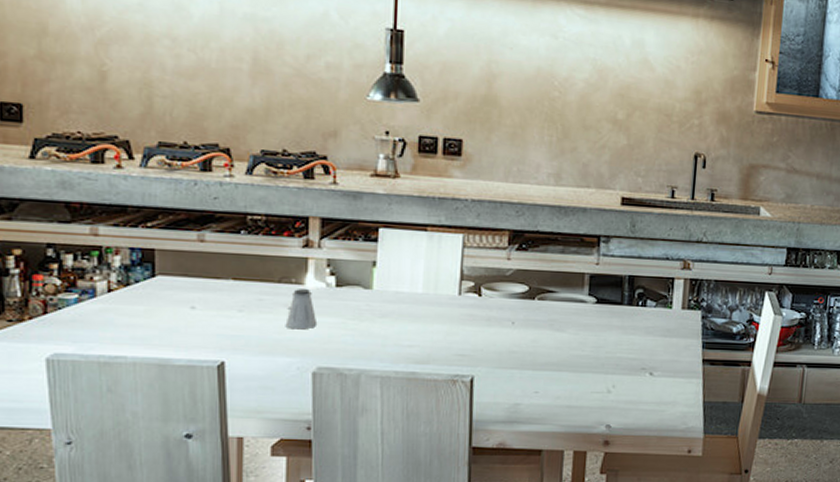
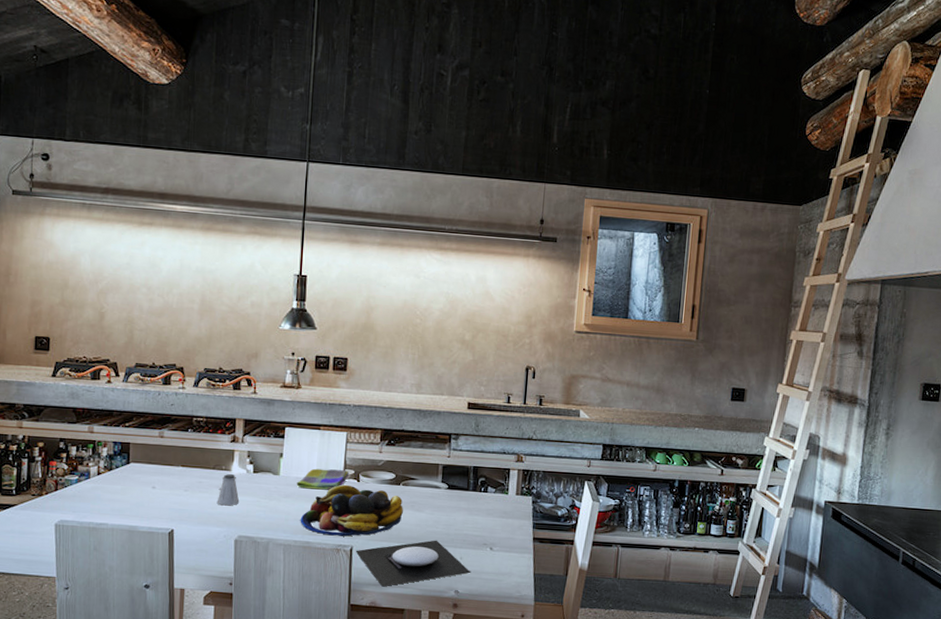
dish towel: none [396,280,468,307] -> present [296,468,350,490]
fruit bowl: none [402,299,539,364] -> present [300,484,403,537]
plate: none [477,365,626,424] -> present [355,540,471,587]

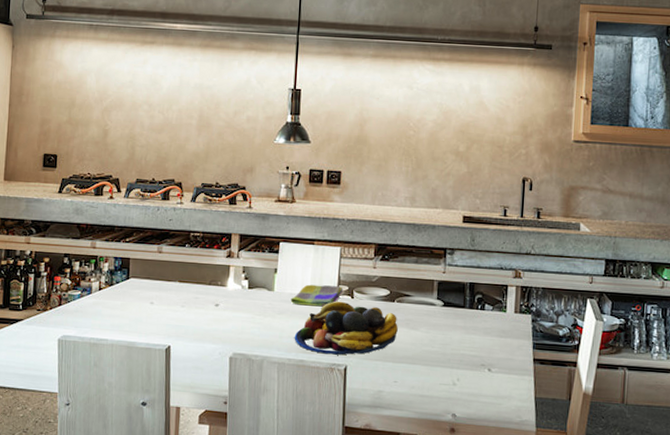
saltshaker: present [217,474,240,506] -> none [212,290,235,322]
plate: present [355,540,471,587] -> none [349,360,469,409]

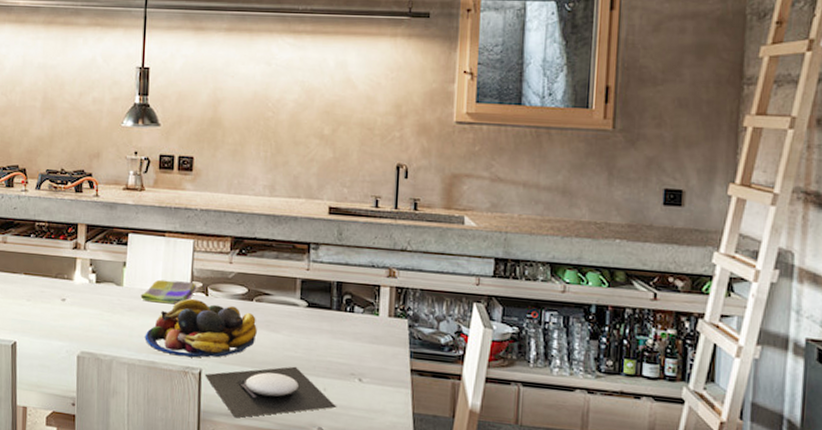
plate: none [349,360,469,409] -> present [204,366,337,418]

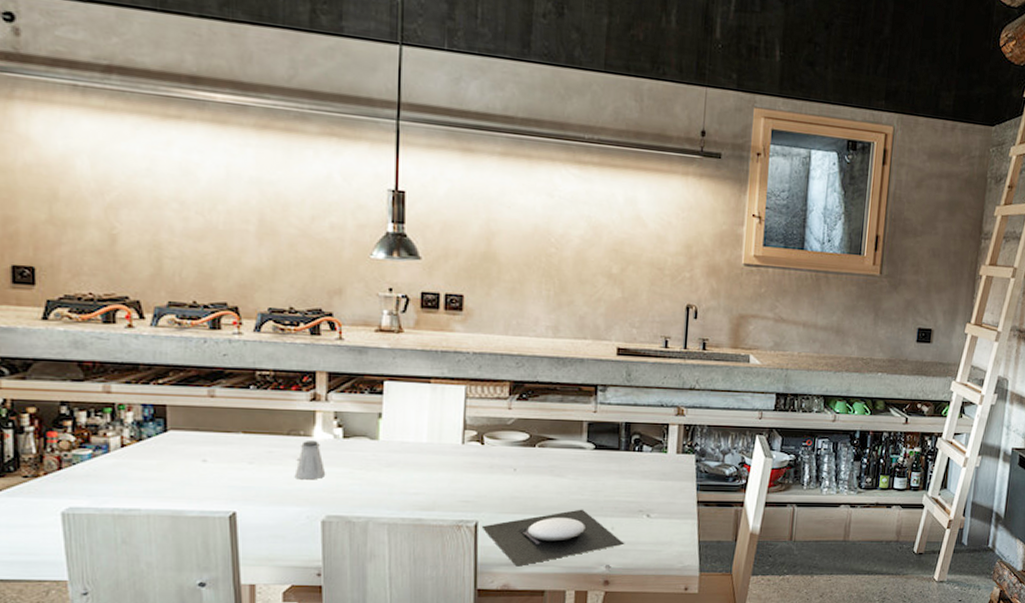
saltshaker: none [59,284,82,318] -> present [294,441,326,480]
dish towel: present [140,279,197,305] -> none [401,430,471,456]
fruit bowl: present [145,298,257,358] -> none [408,448,540,510]

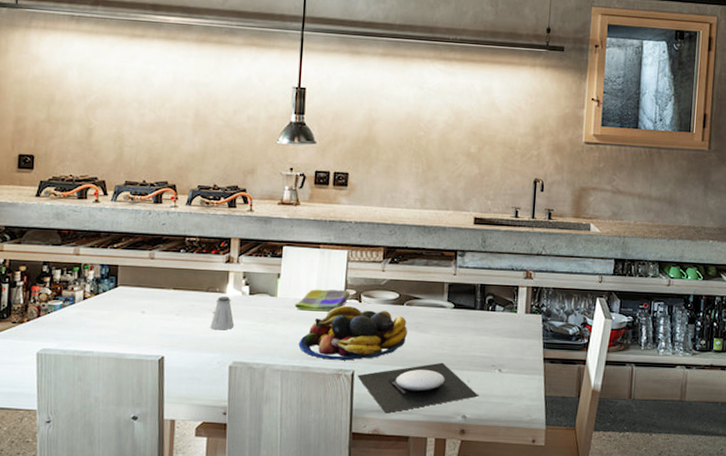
dish towel: none [401,430,471,456] -> present [294,289,351,312]
fruit bowl: none [408,448,540,510] -> present [298,305,407,361]

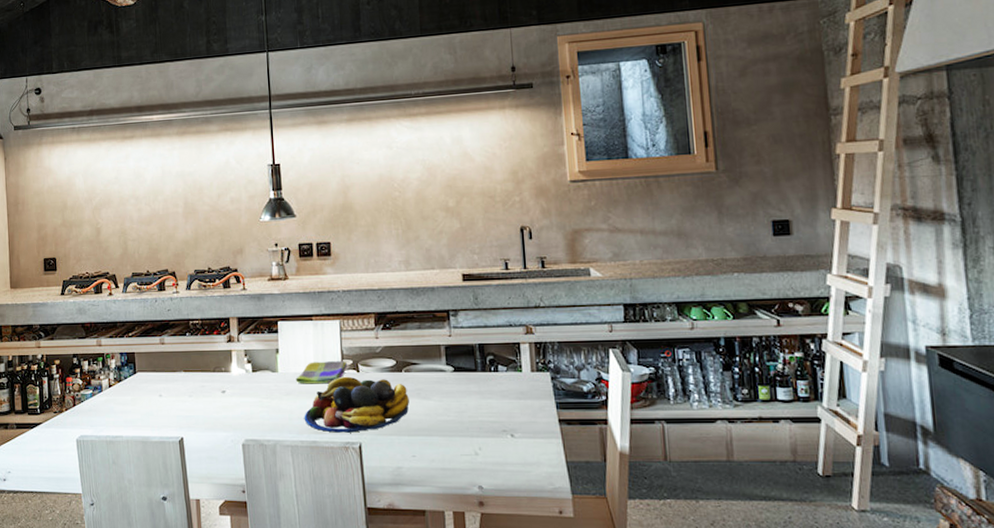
saltshaker: present [210,297,235,330] -> none [220,376,243,409]
plate: present [357,362,479,413] -> none [365,430,494,486]

